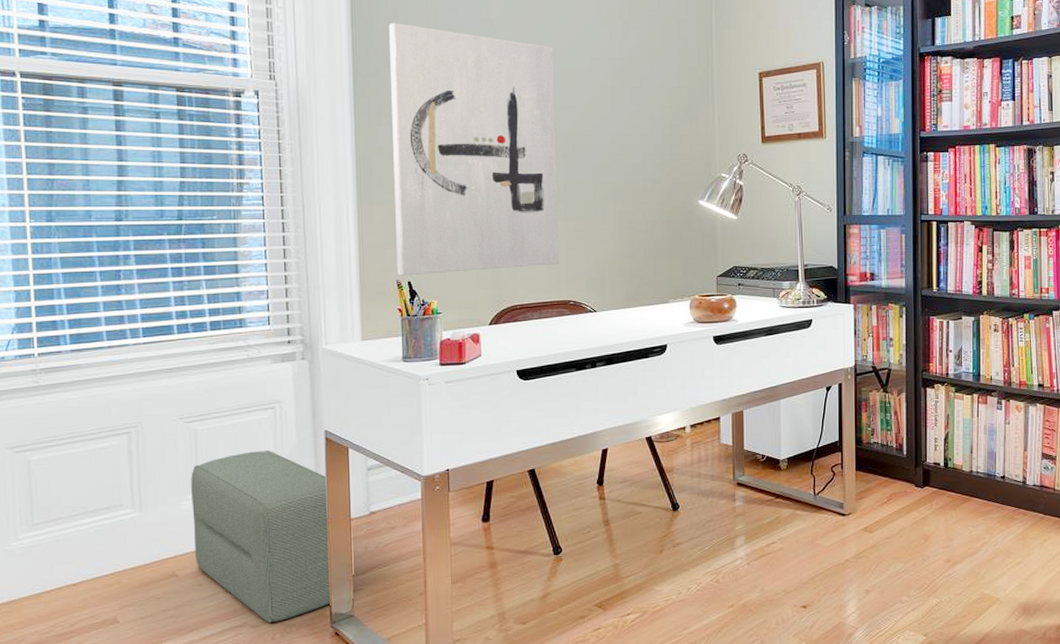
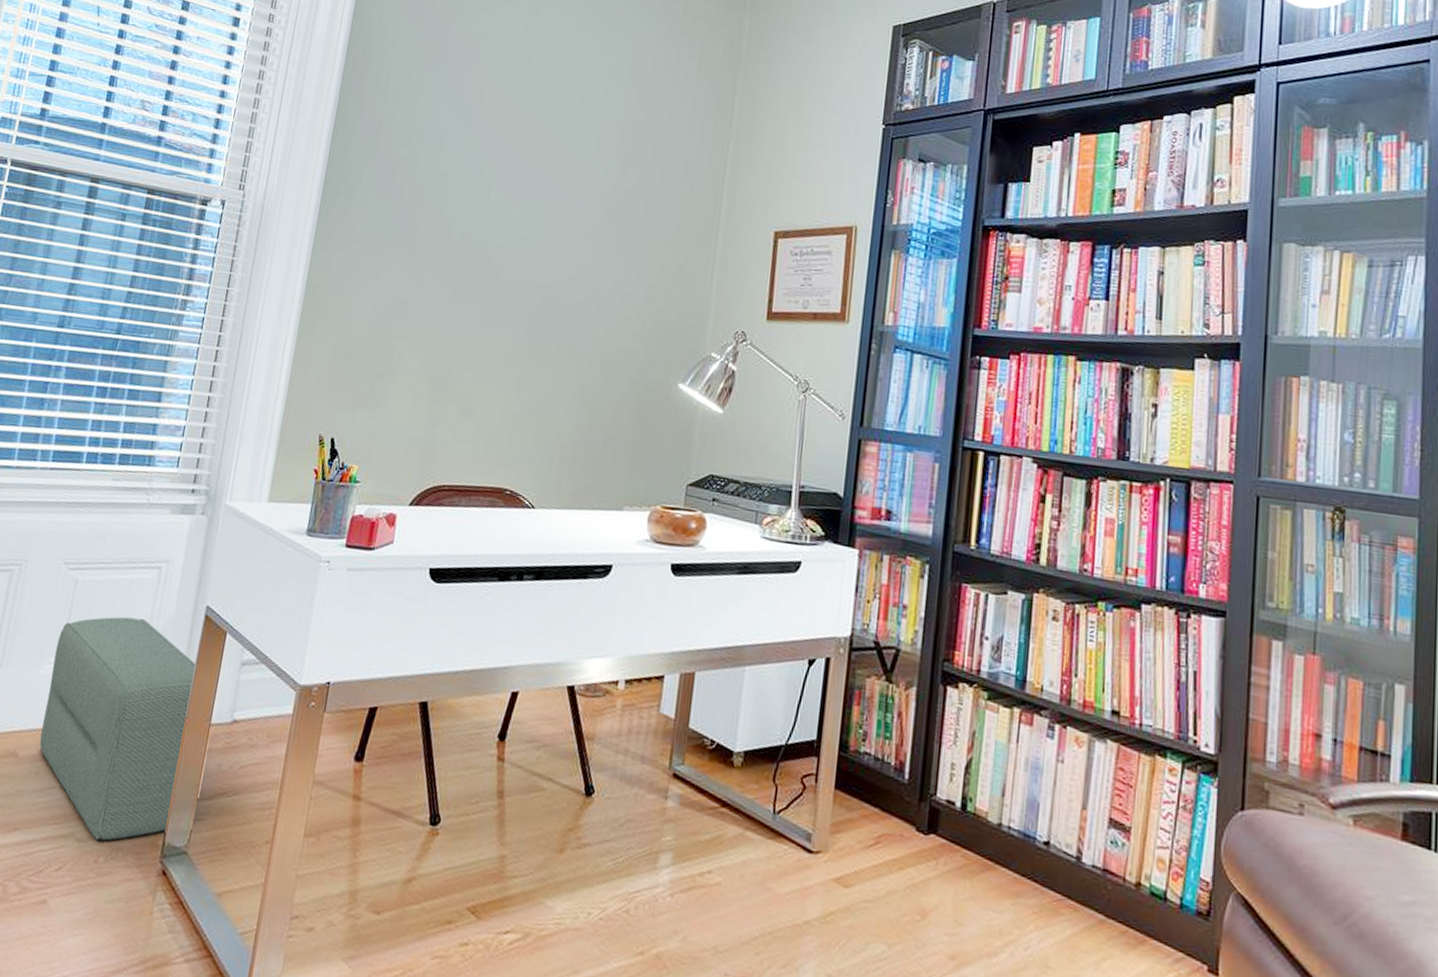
wall art: present [389,22,560,276] -> none [322,137,540,442]

